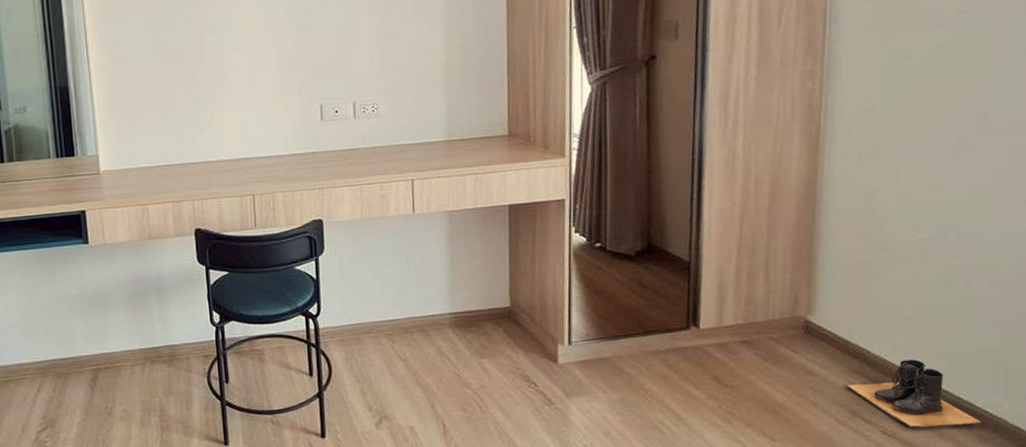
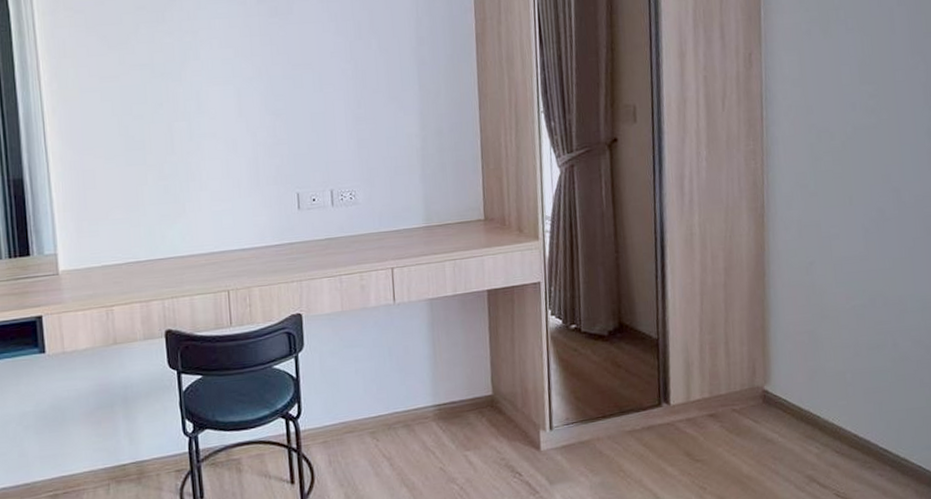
boots: present [847,359,981,428] -> none [802,421,917,489]

